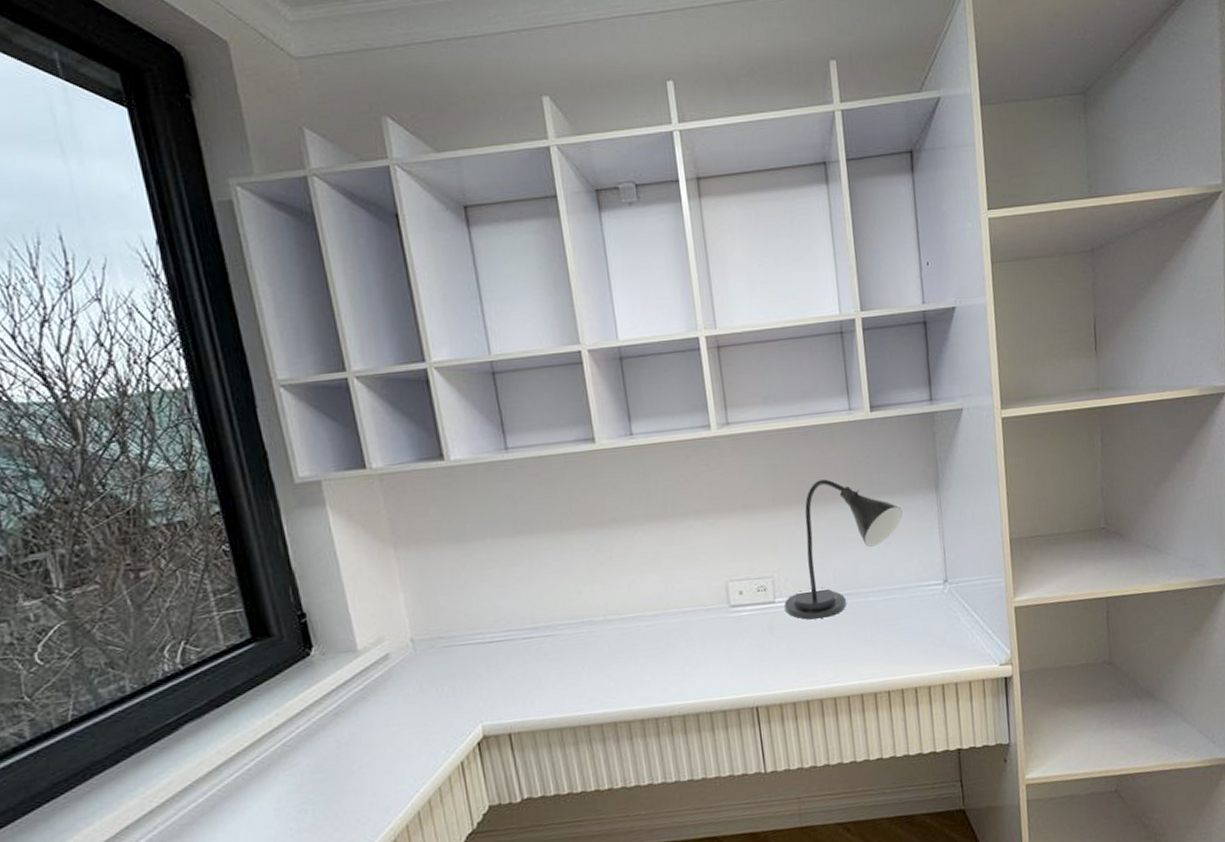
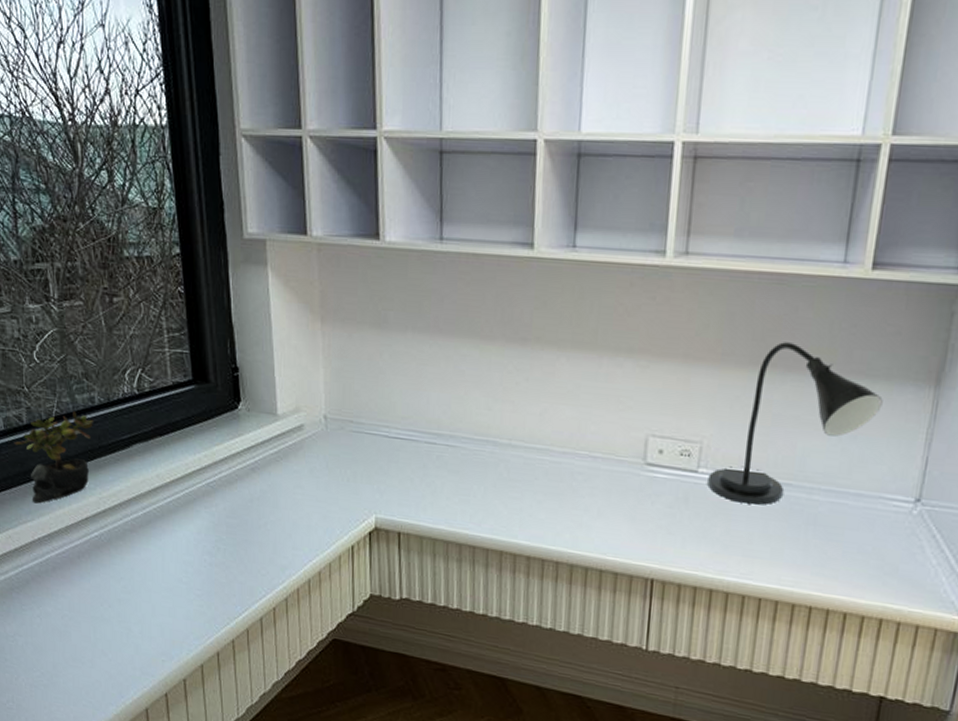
succulent plant: none [14,708,128,830] -> present [14,411,94,503]

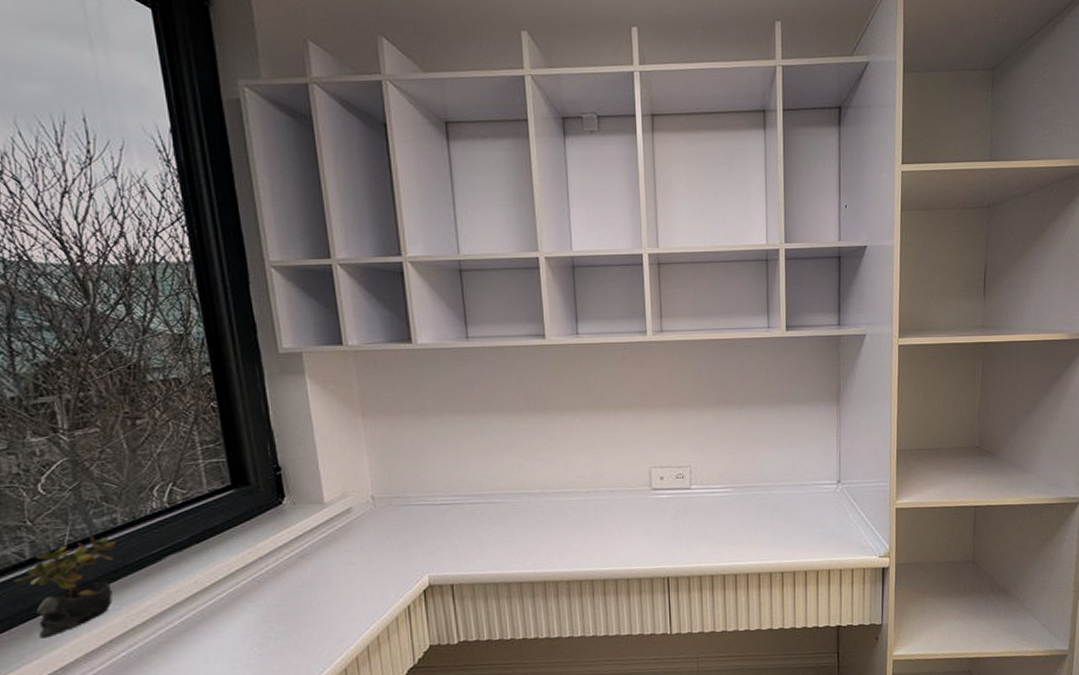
desk lamp: present [707,342,883,505] -> none [699,386,807,506]

